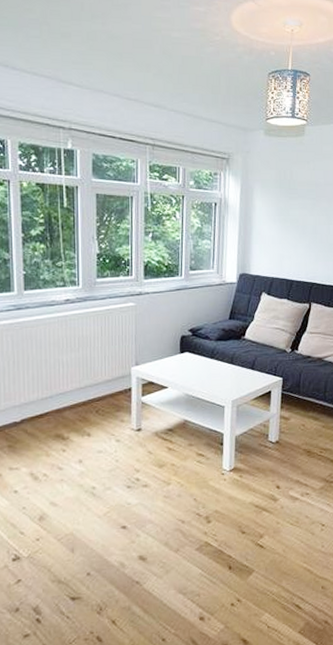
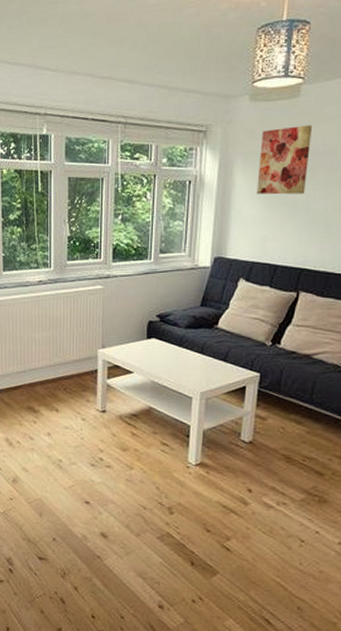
wall art: none [273,160,316,219] -> present [257,125,313,195]

